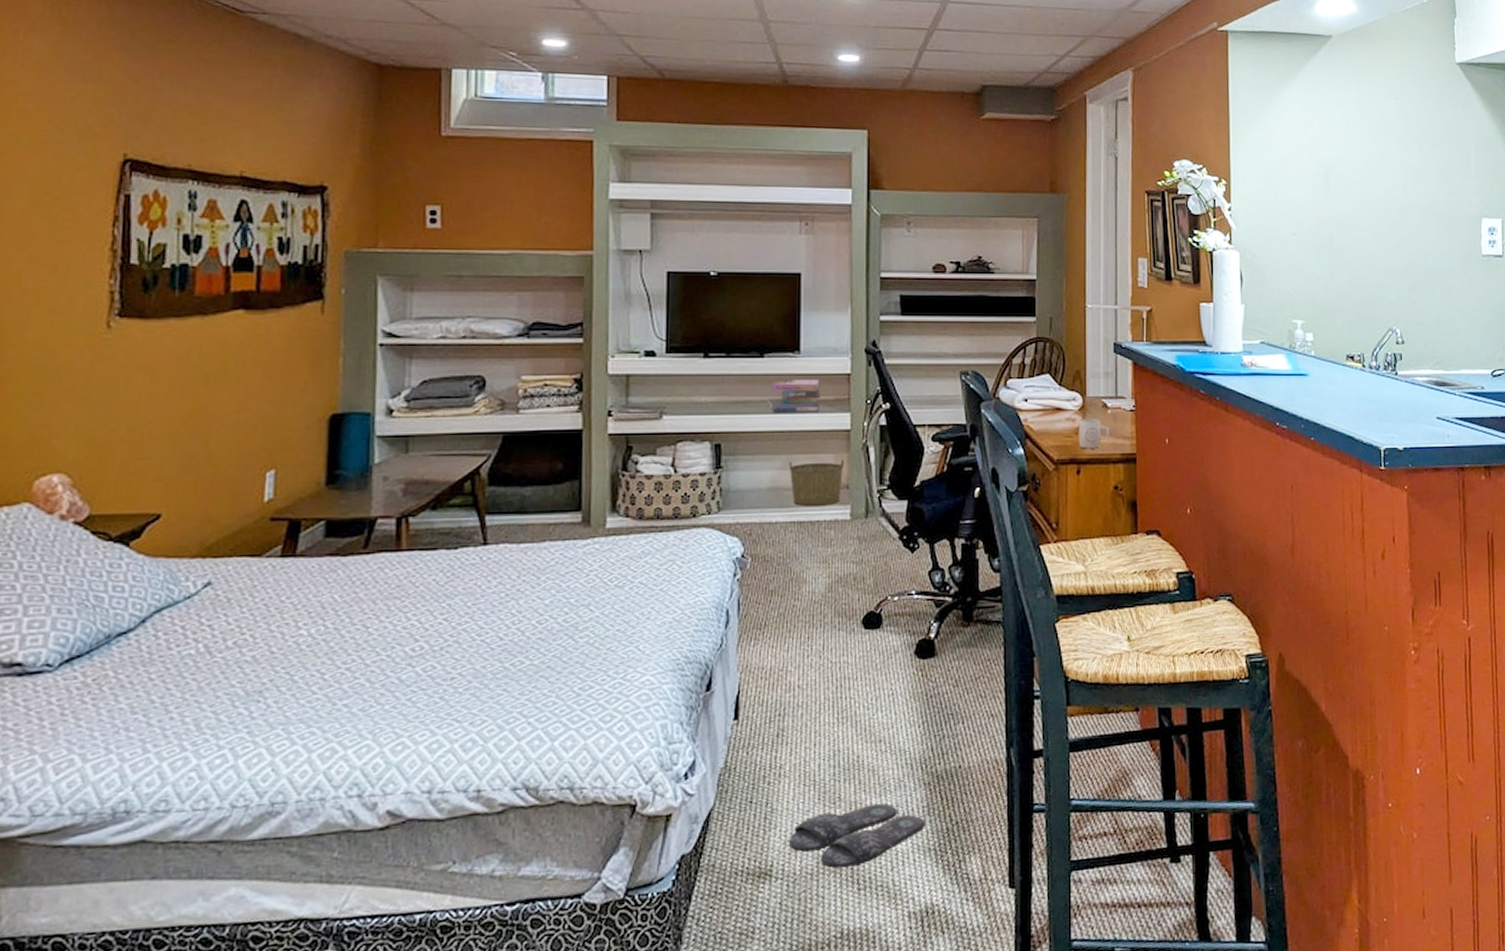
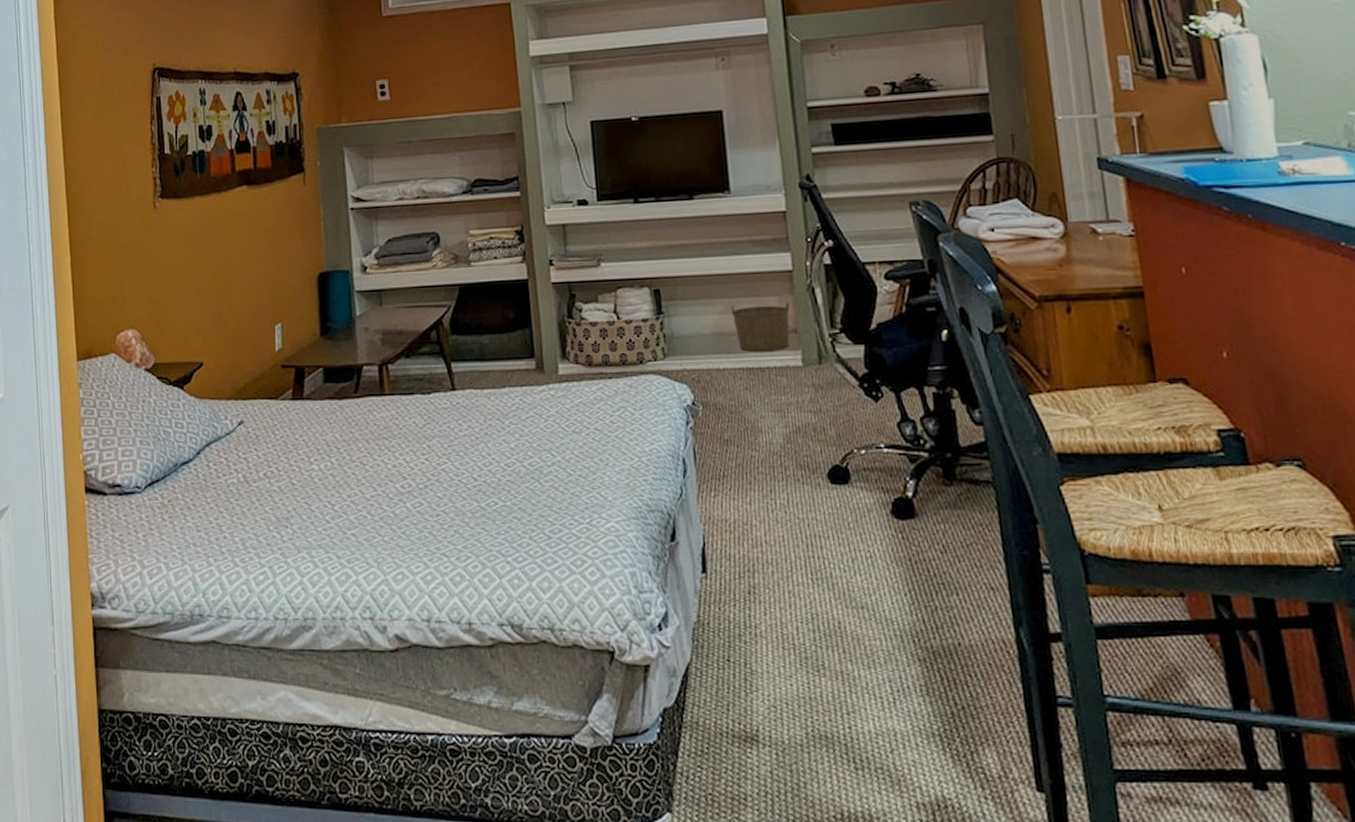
books: present [766,378,820,413] -> none [701,218,756,256]
slippers: present [789,803,925,868] -> none [773,677,926,742]
mug: present [1078,418,1109,449] -> none [1062,246,1105,283]

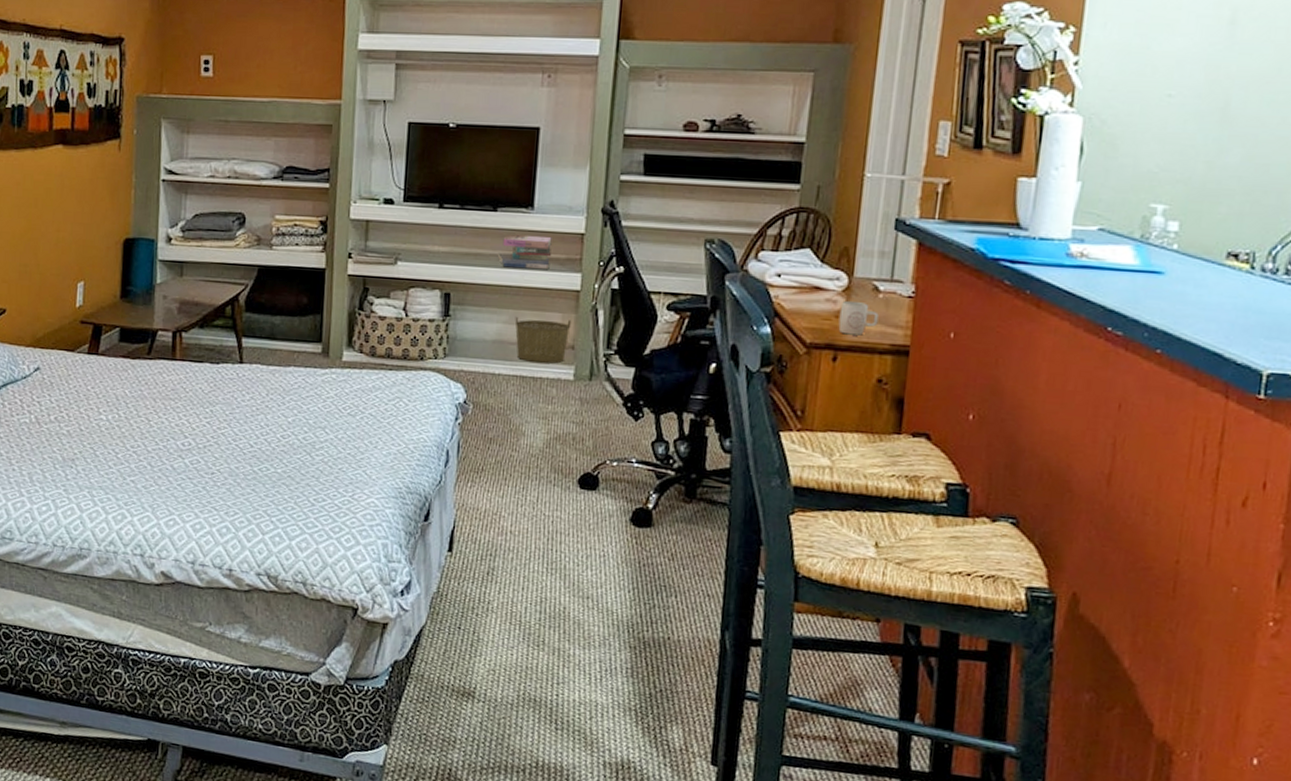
books: none [701,218,756,256] -> present [497,233,552,269]
mug: none [1062,246,1105,283] -> present [838,300,879,336]

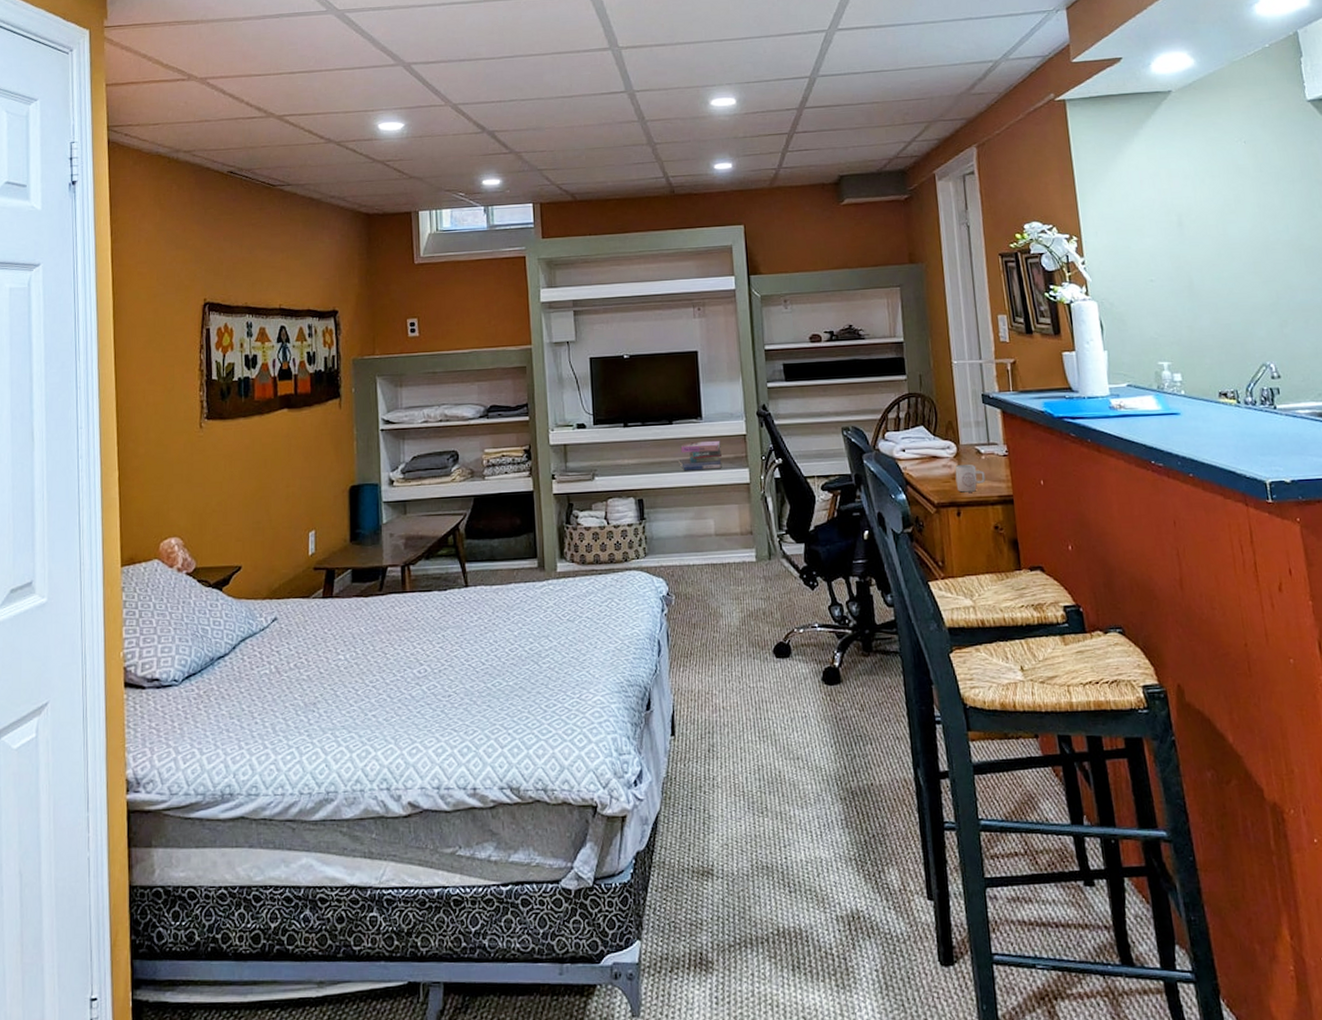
basket: present [515,316,572,364] -> none [700,509,747,550]

